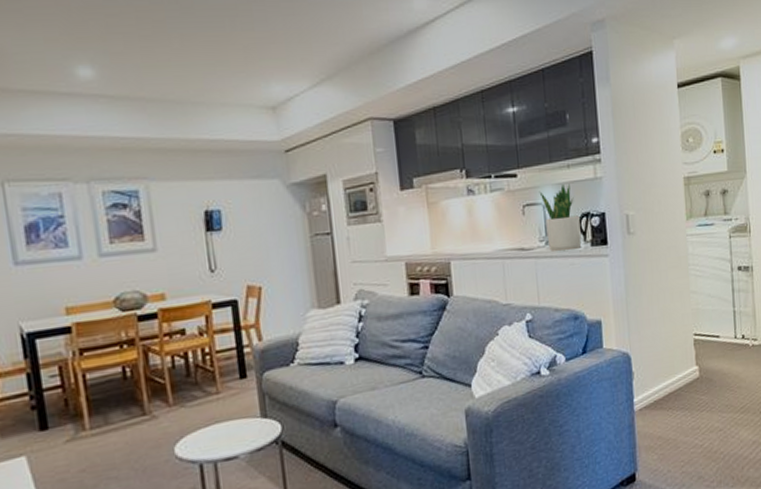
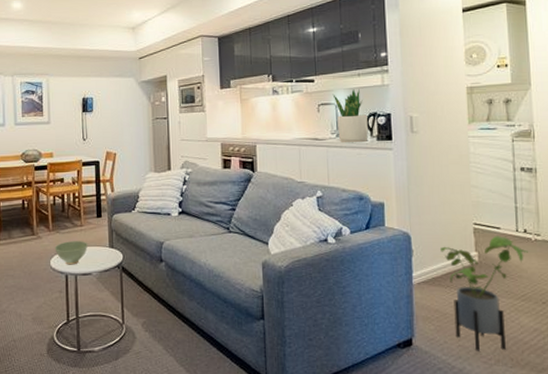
bowl: none [179,413,231,450] -> present [54,241,89,265]
house plant: none [661,345,746,475] -> present [440,236,528,351]

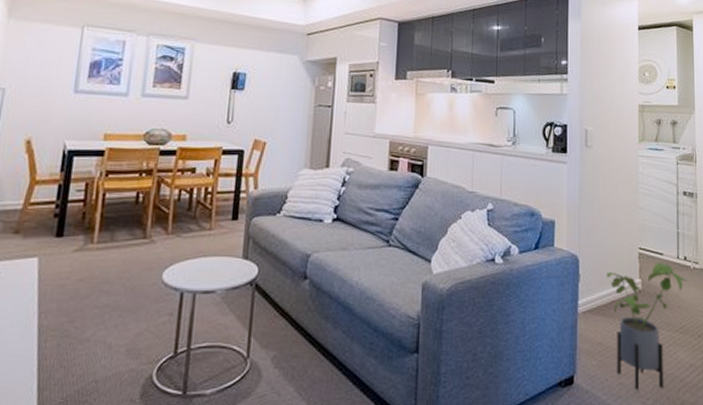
bowl: present [54,241,89,265] -> none [171,248,217,280]
planter: present [332,89,368,143] -> none [511,95,544,154]

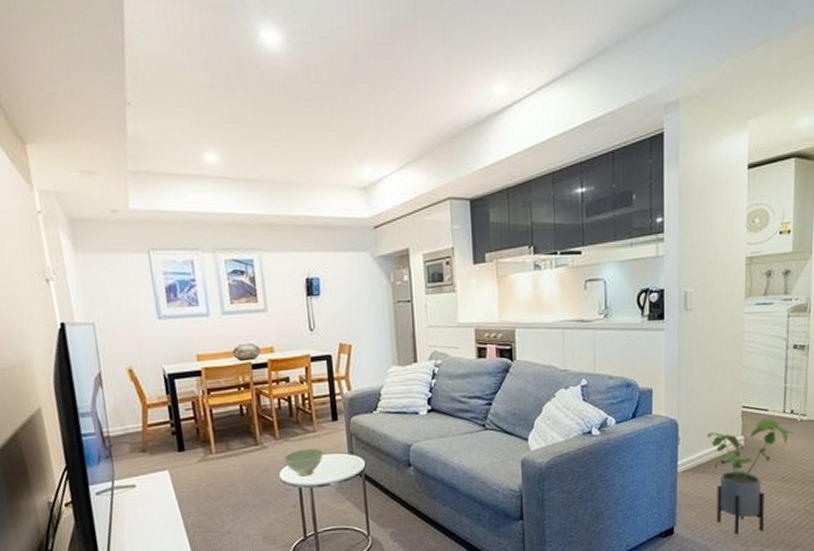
bowl: none [171,248,217,280] -> present [283,448,324,477]

